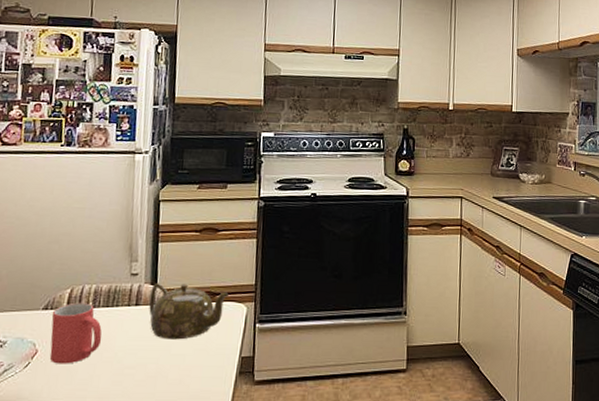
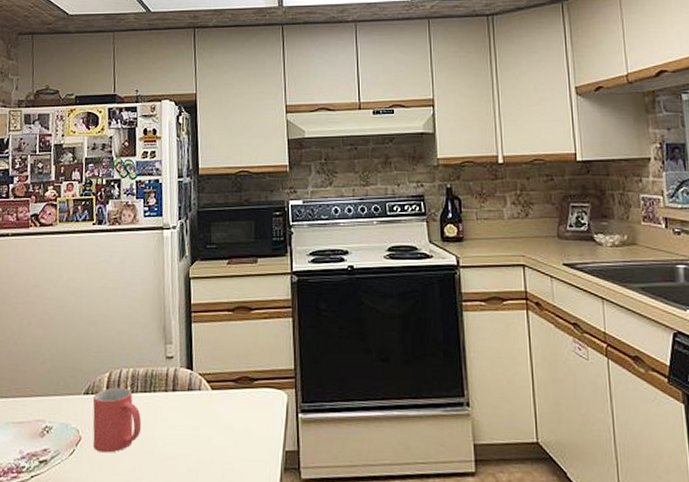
teapot: present [149,283,228,340] -> none [186,367,267,430]

